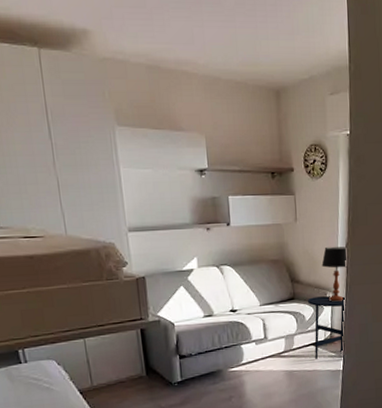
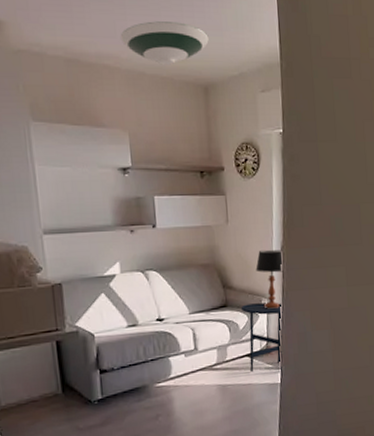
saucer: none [197,27,281,70] -> present [120,21,209,65]

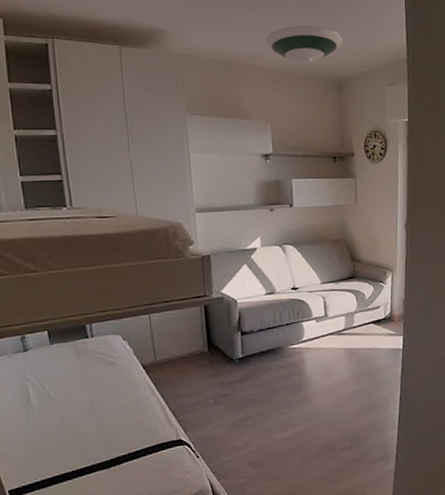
side table: present [241,303,283,372] -> none [367,275,406,339]
table lamp: present [255,249,284,310] -> none [381,226,407,282]

